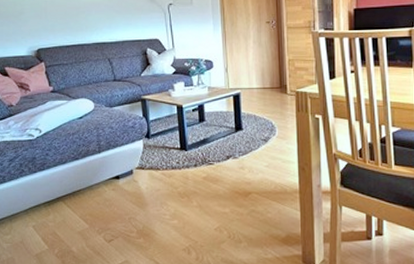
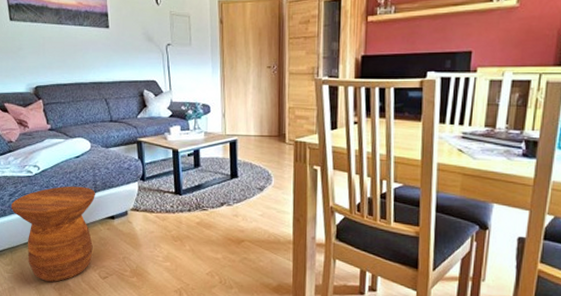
side table: none [10,147,100,249] -> present [10,186,96,282]

